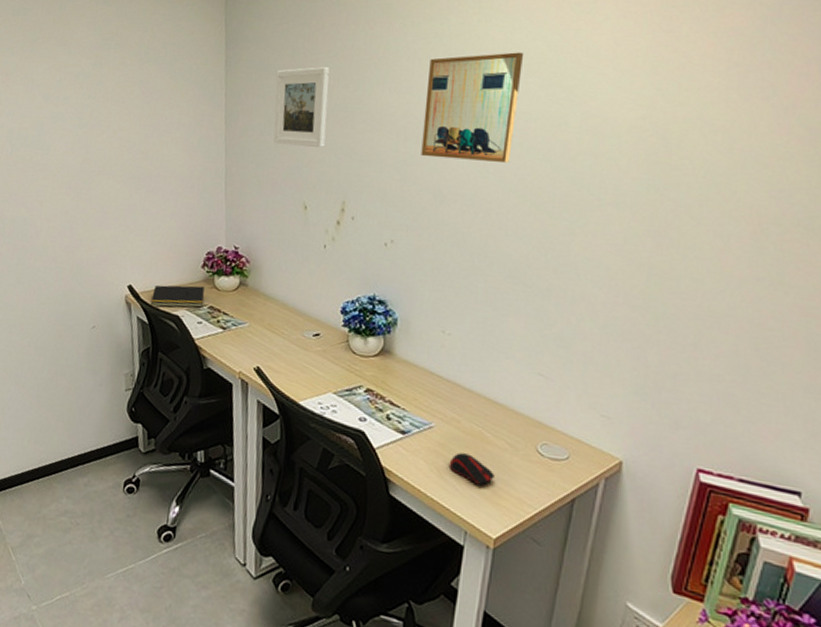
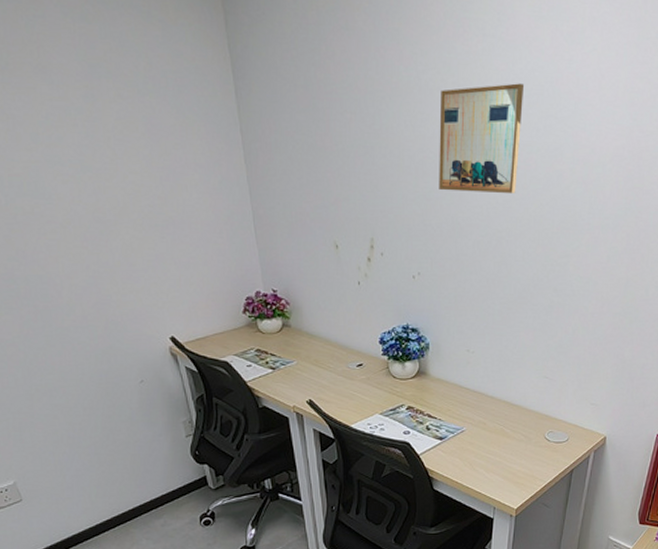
notepad: present [150,285,205,308] -> none [196,331,249,355]
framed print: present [273,67,330,147] -> none [291,99,350,185]
computer mouse: present [449,452,495,486] -> none [479,448,514,471]

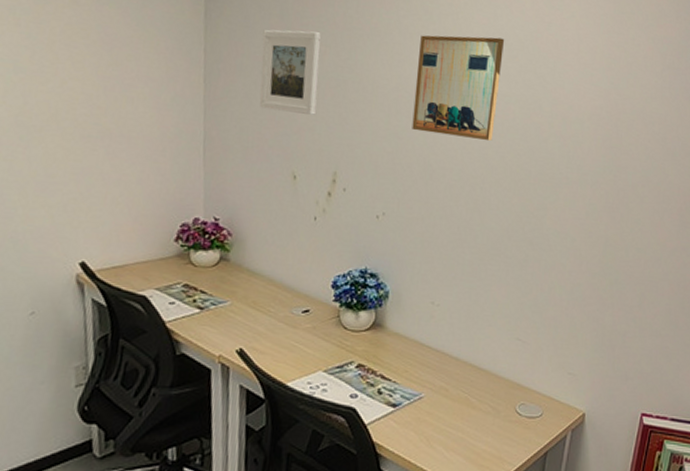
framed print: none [291,99,350,185] -> present [259,29,321,115]

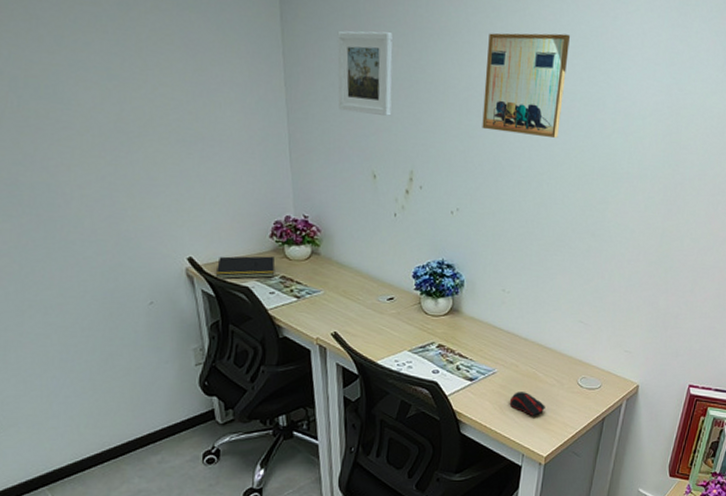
notepad: none [109,261,178,287] -> present [215,256,275,279]
computer mouse: none [437,420,479,450] -> present [509,392,545,416]

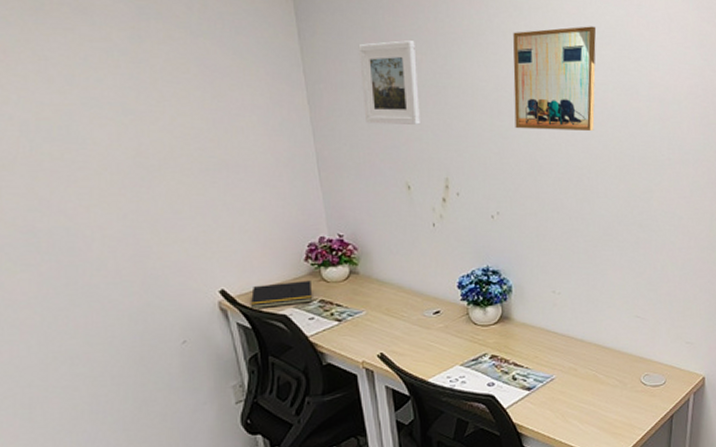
computer mouse: present [509,392,545,416] -> none [571,396,610,421]

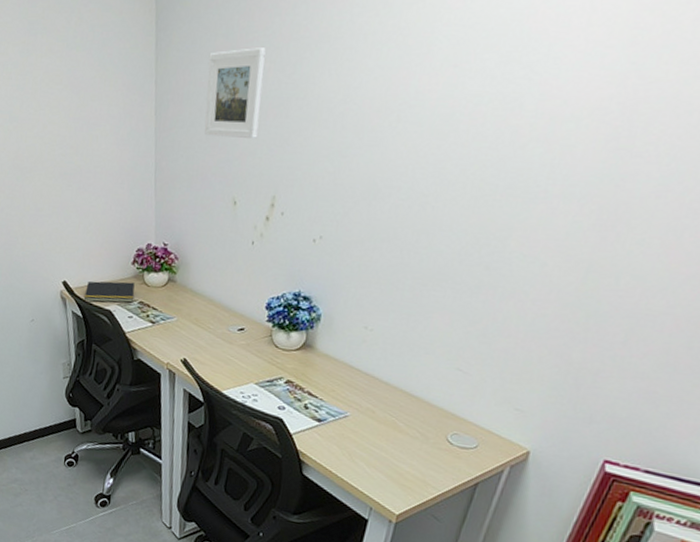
wall art: present [513,26,597,132] -> none [358,23,484,153]

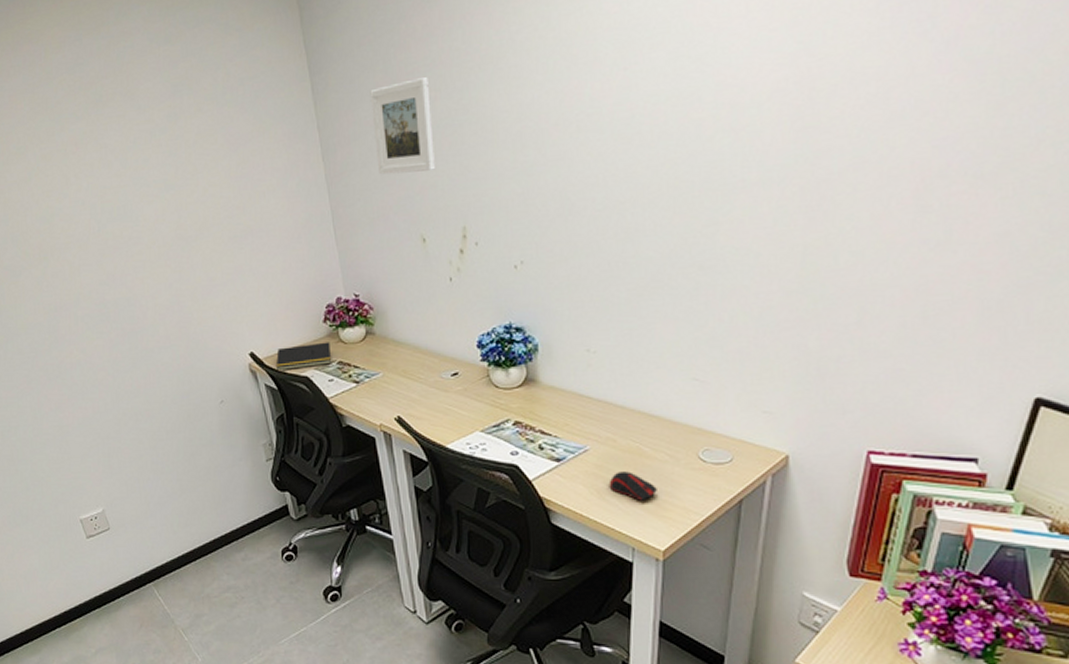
computer mouse: none [360,439,403,469] -> present [609,471,657,501]

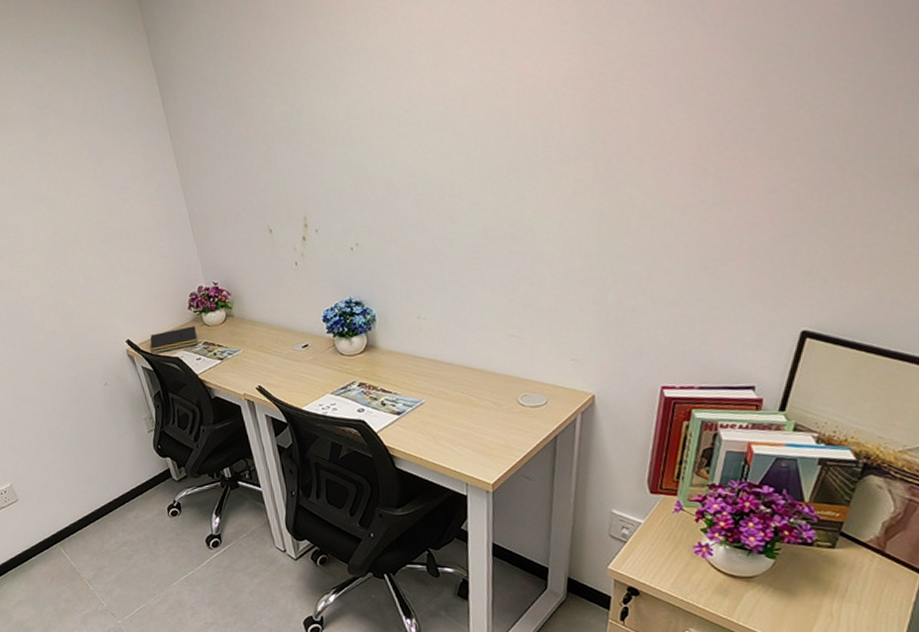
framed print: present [370,77,436,175] -> none [214,86,277,176]
computer mouse: present [609,471,657,501] -> none [443,419,485,443]

